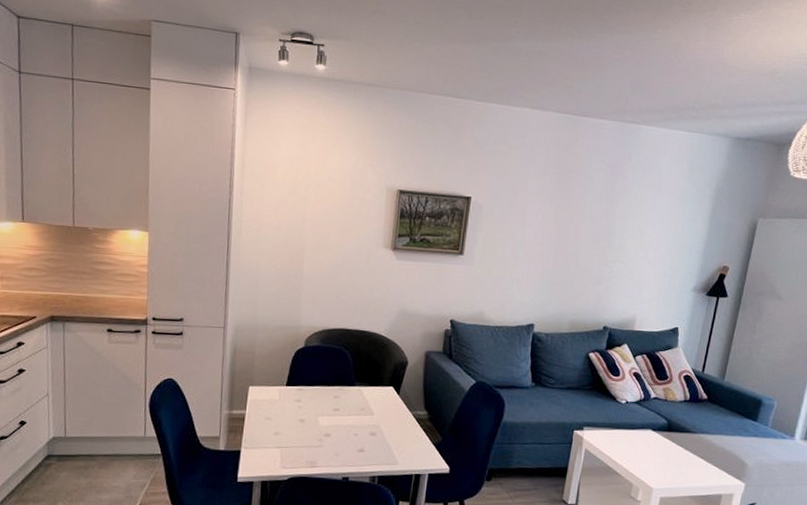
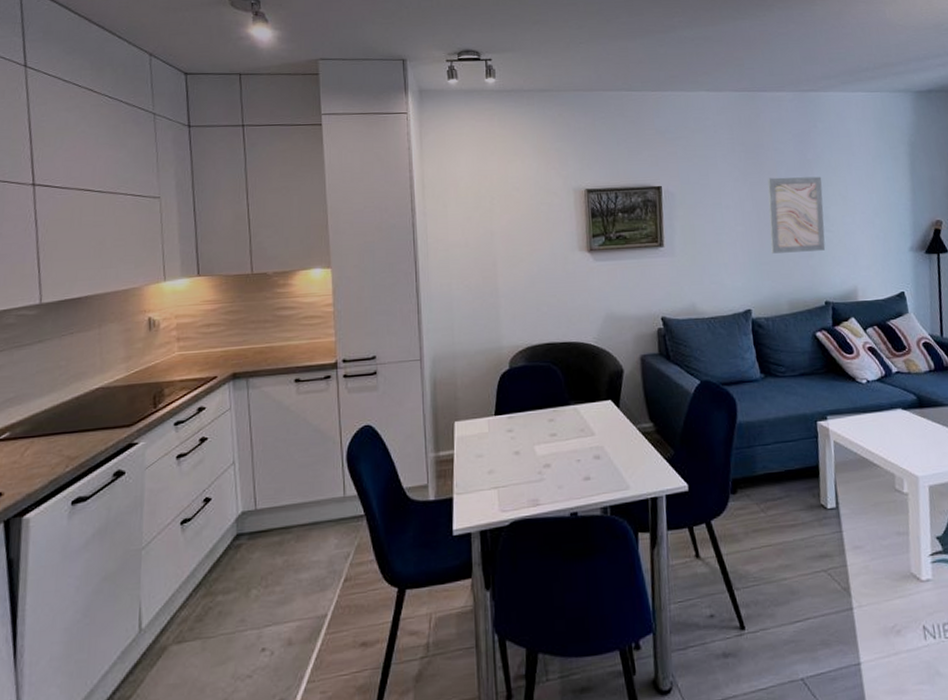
wall art: none [563,203,625,279] -> present [767,176,826,254]

